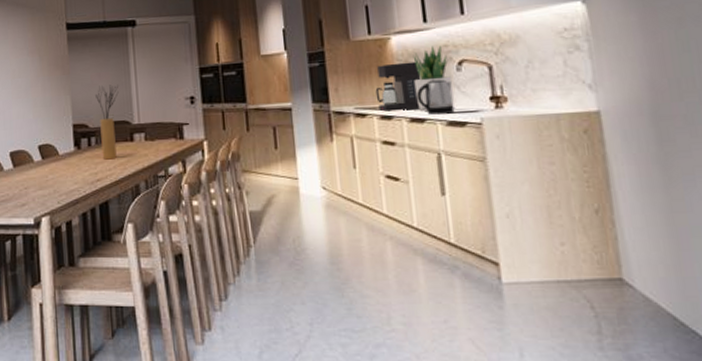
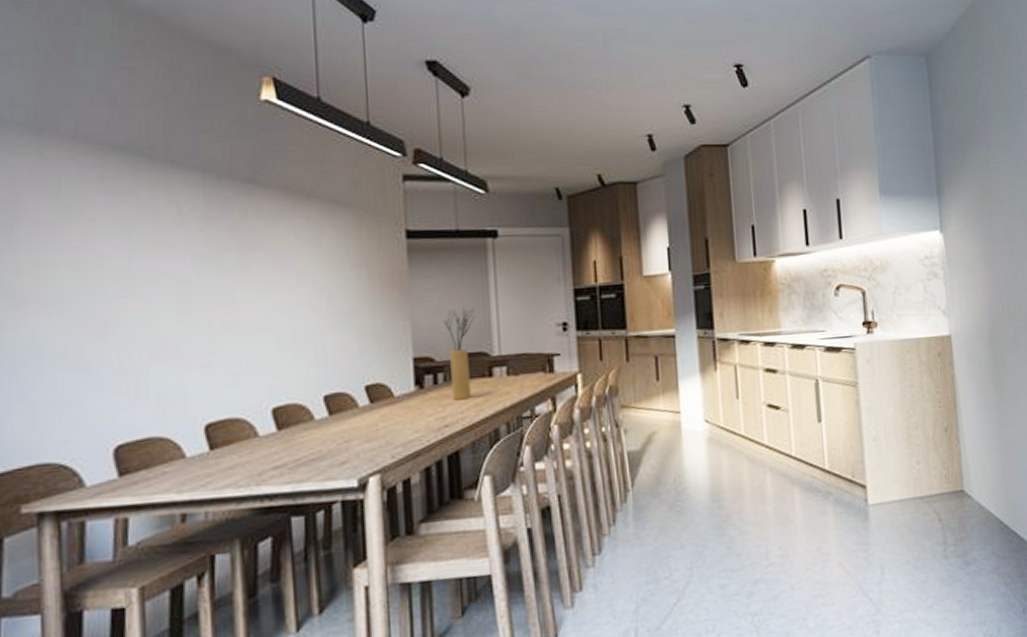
coffee maker: present [375,61,421,112] -> none [759,286,803,338]
planter: present [413,45,454,112] -> none [795,270,832,338]
kettle: present [417,78,455,116] -> none [798,303,832,341]

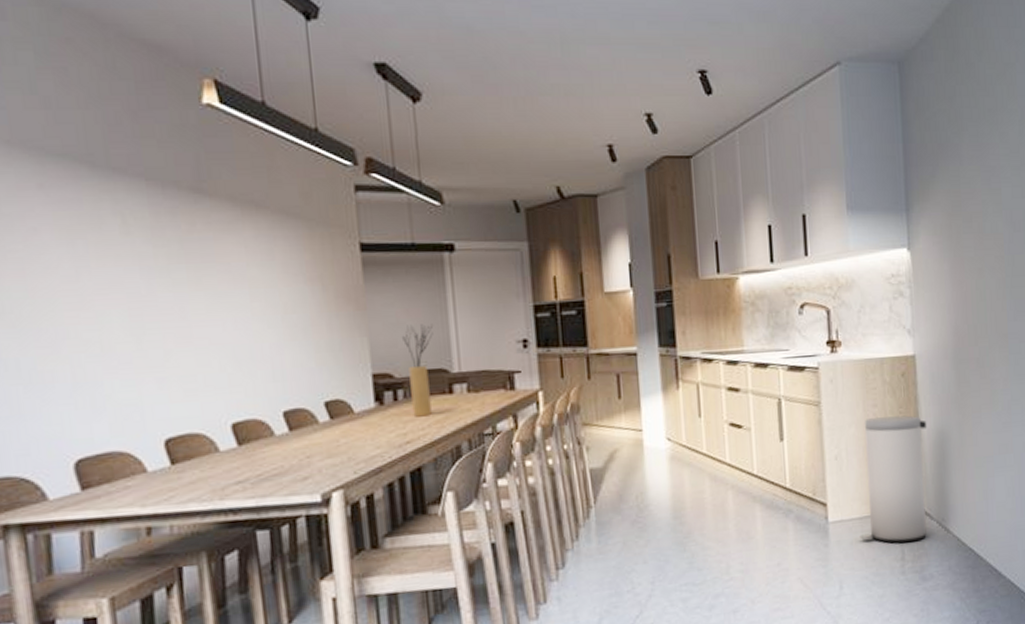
pedal bin: none [900,395,968,527] -> present [859,415,927,544]

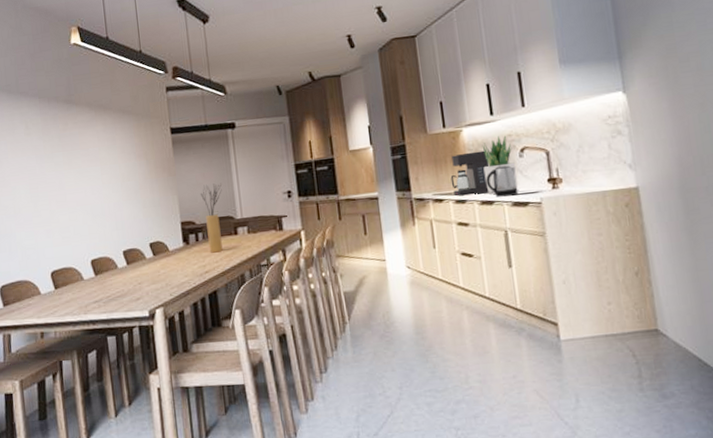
coffee maker: none [722,304,766,357] -> present [450,150,490,197]
planter: none [759,287,795,357] -> present [482,135,518,196]
kettle: none [761,322,795,360] -> present [486,165,519,198]
pedal bin: present [859,415,927,544] -> none [590,242,664,362]

